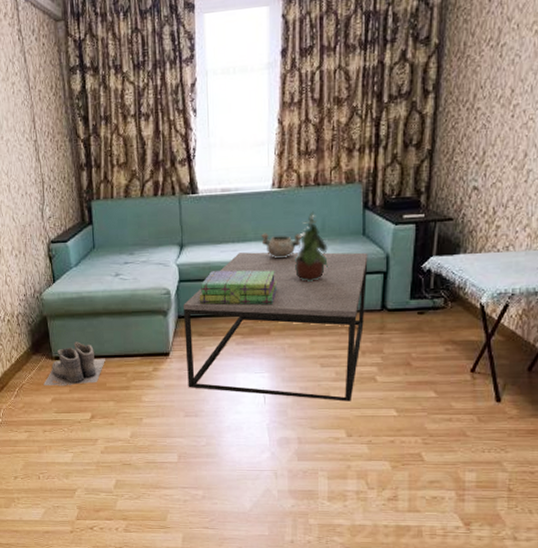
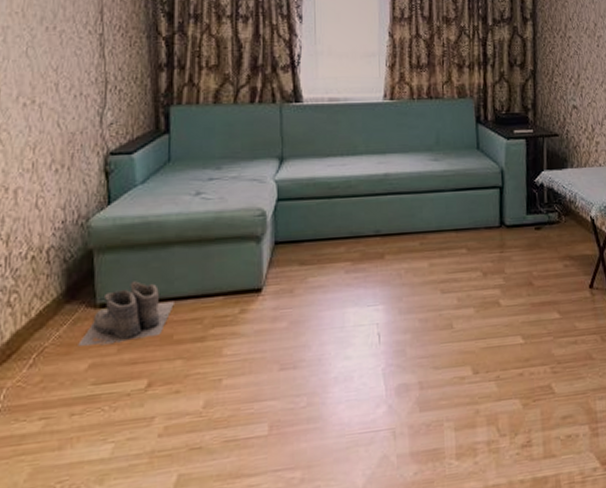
coffee table: present [184,252,368,402] -> none [282,166,484,332]
stack of books: present [199,270,278,305] -> none [301,186,392,226]
decorative bowl: present [261,233,303,259] -> none [373,146,417,174]
potted plant: present [294,211,328,282] -> none [408,124,444,198]

